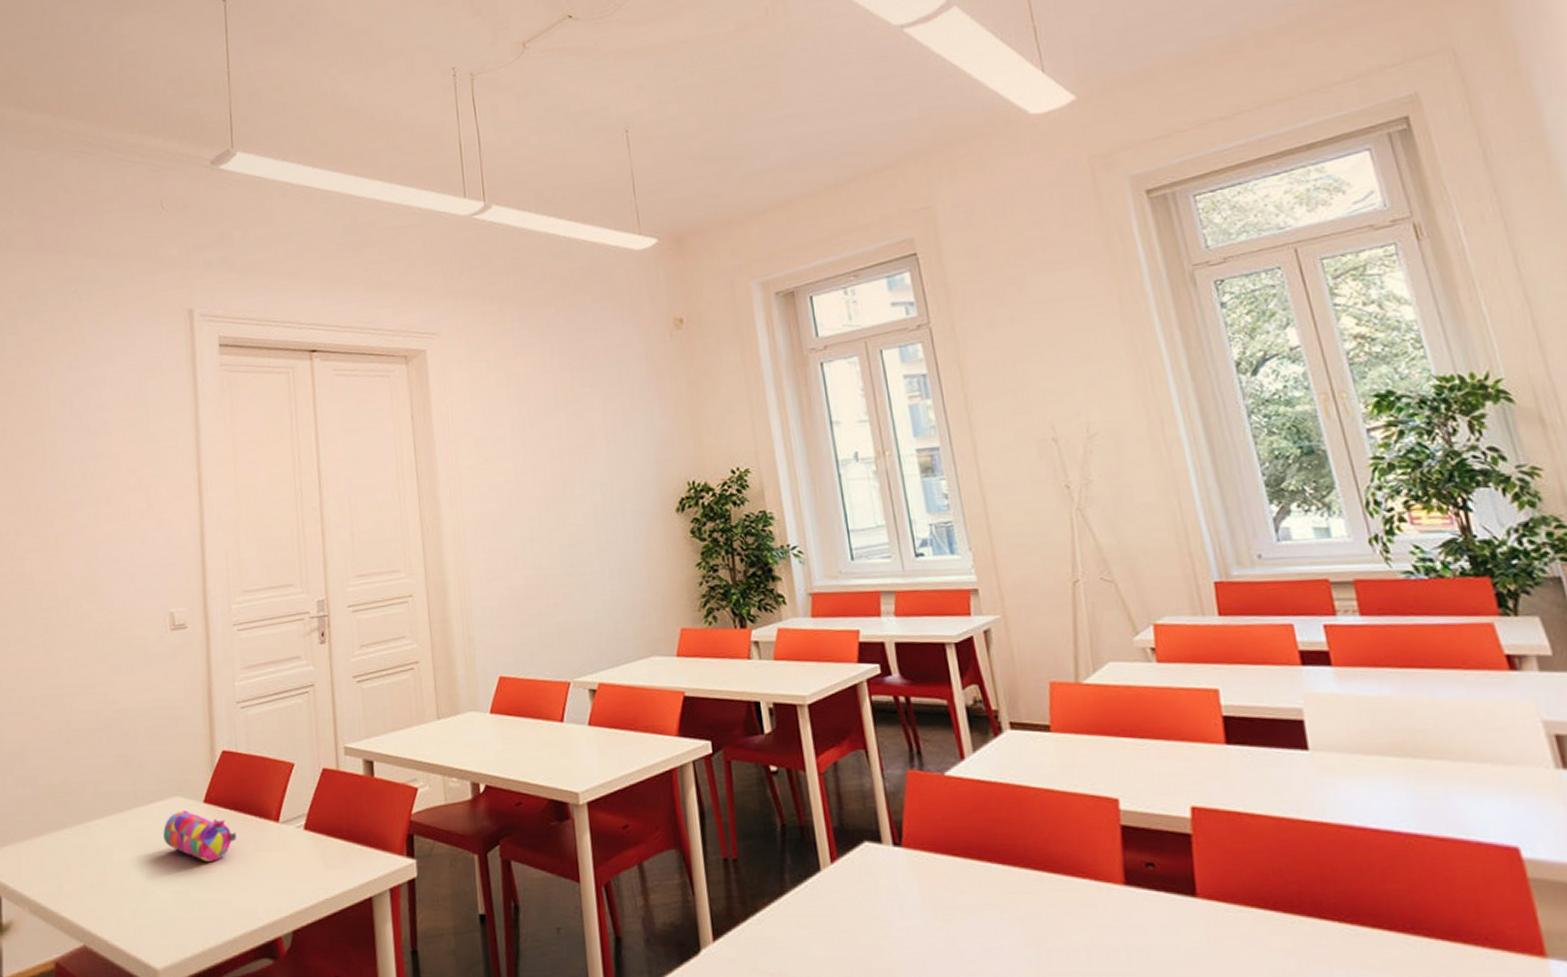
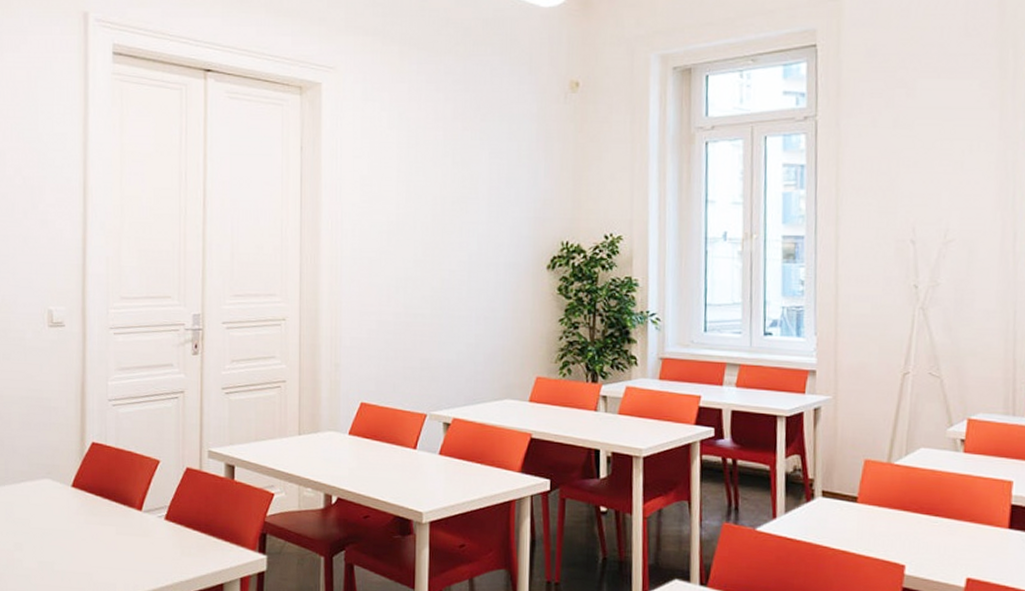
pencil case: present [163,811,236,862] -> none [32,492,101,539]

